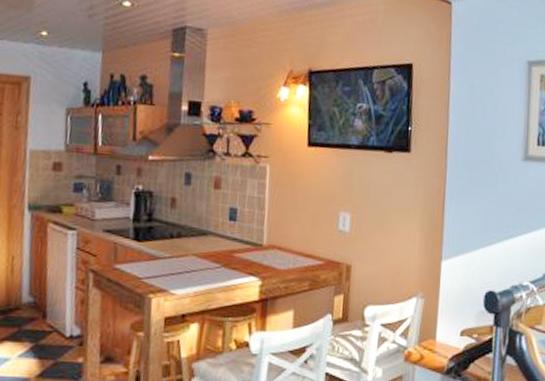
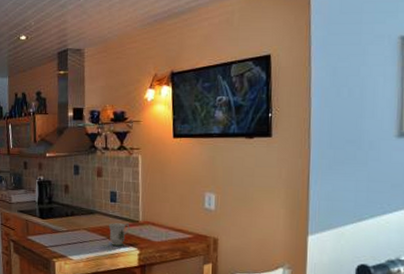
mug: none [224,246,252,276] -> present [108,223,130,246]

